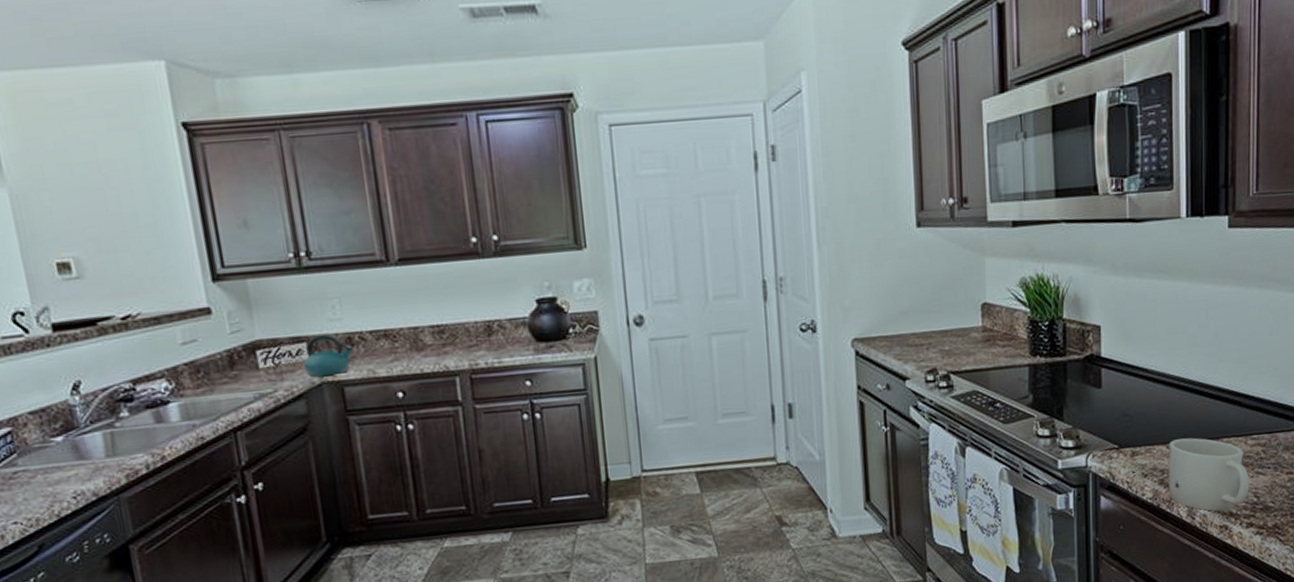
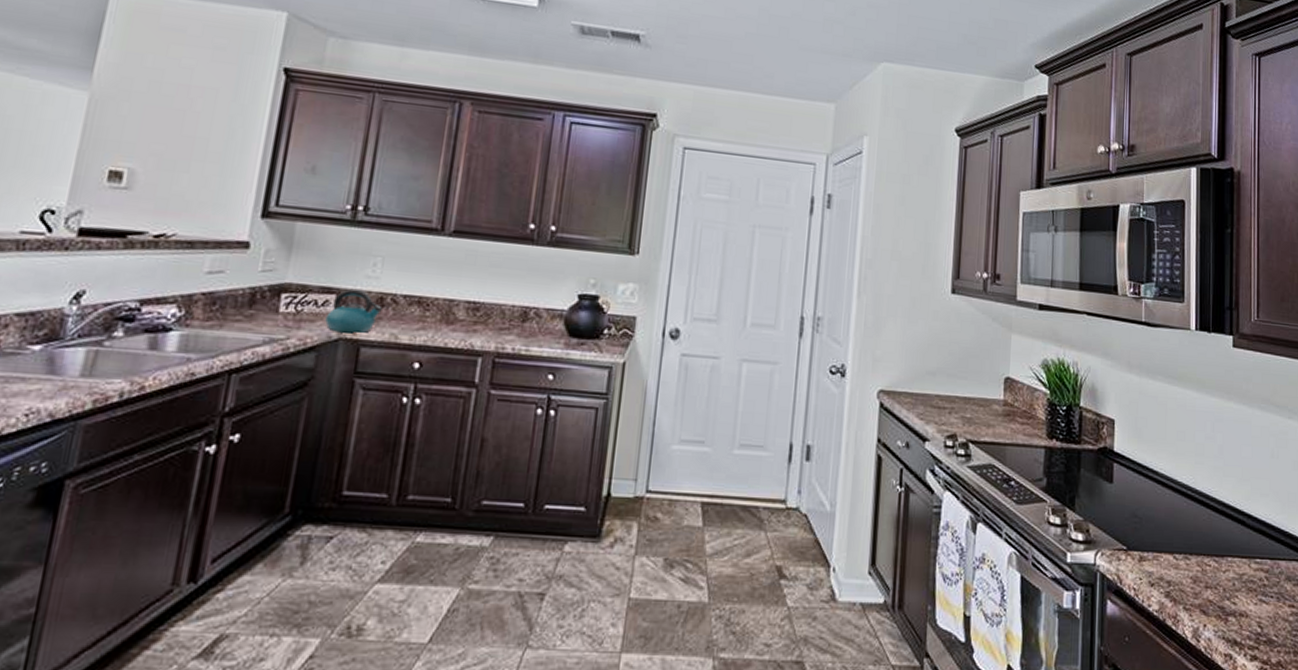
mug: present [1168,437,1250,512] -> none [1174,550,1254,638]

